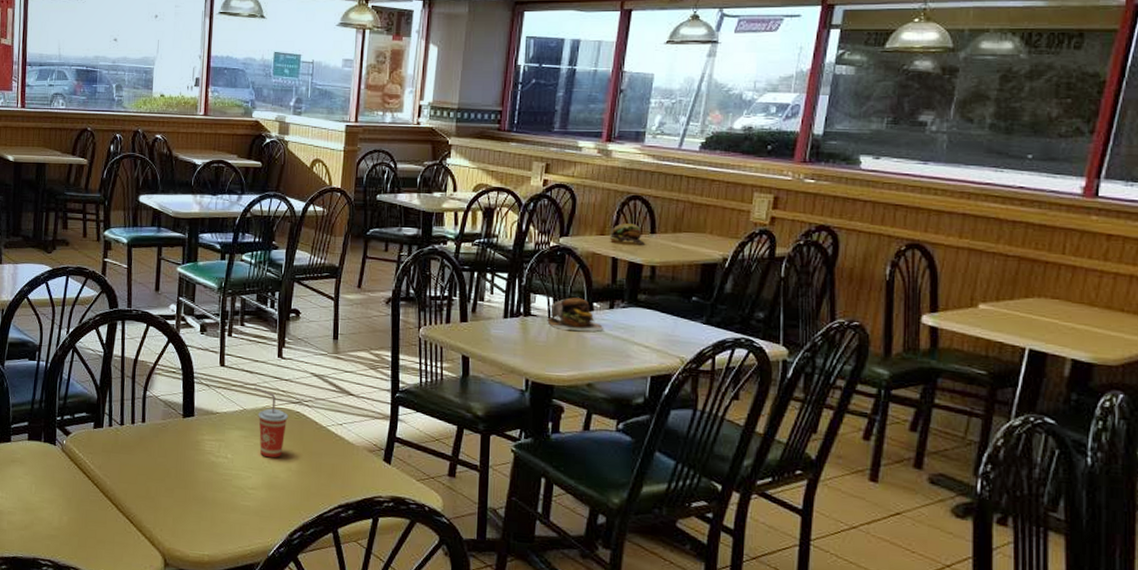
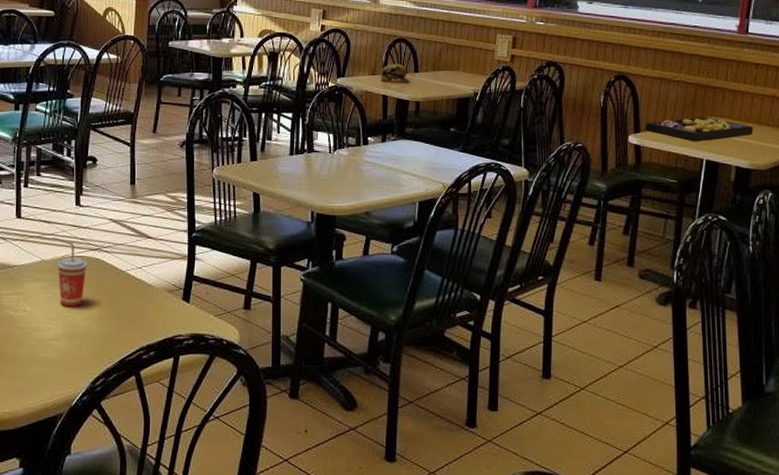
burger: present [547,297,604,333] -> none [328,133,378,165]
food tray: none [945,297,1099,327] -> present [645,117,753,142]

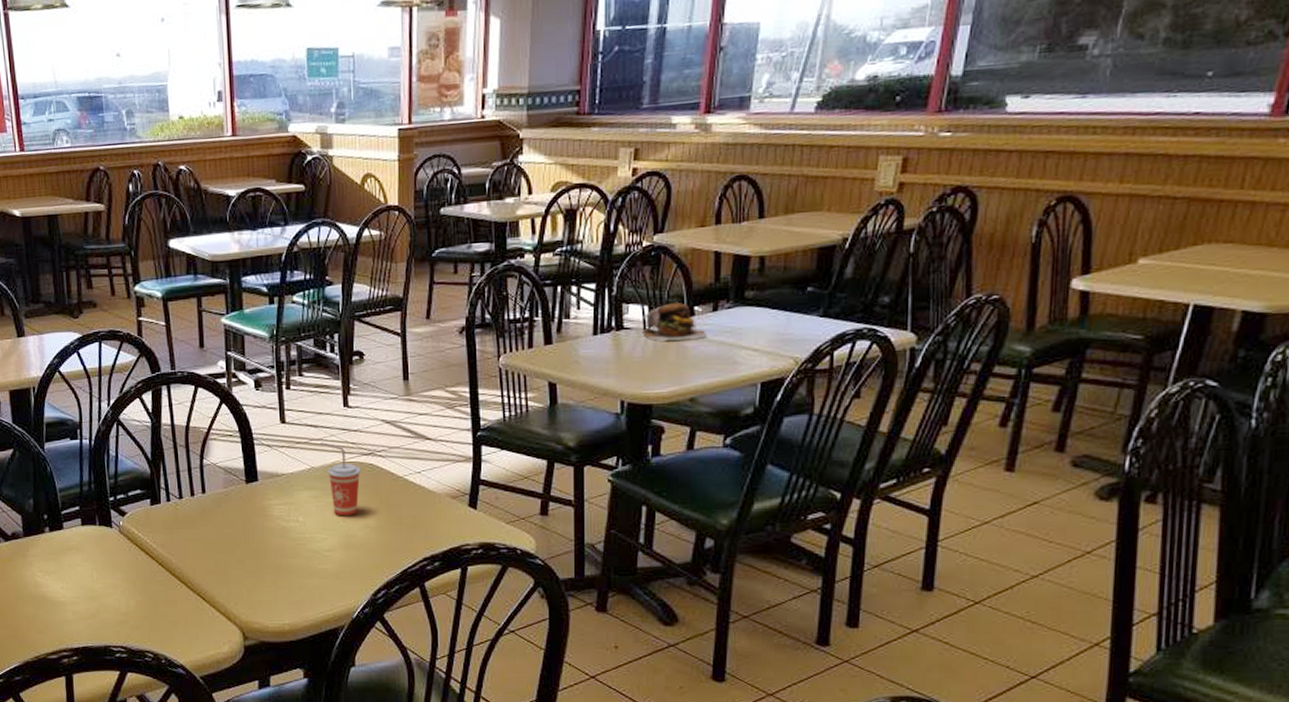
burger: none [328,133,378,165] -> present [642,303,708,342]
burger: present [380,64,411,83] -> none [712,209,754,234]
food tray: present [645,117,753,142] -> none [1099,244,1279,281]

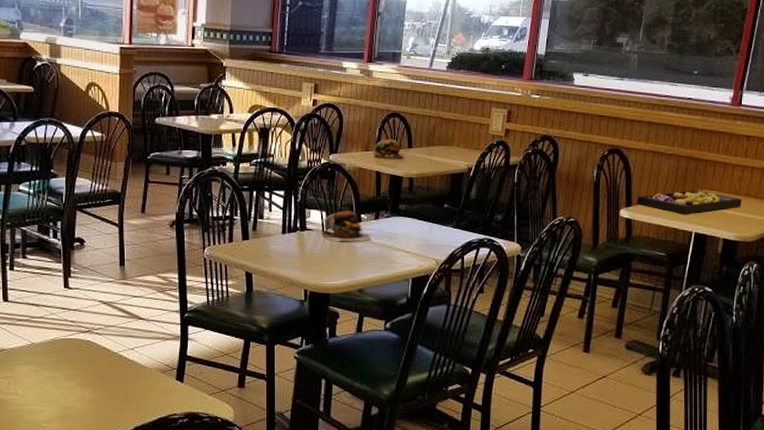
beverage cup: present [321,442,361,516] -> none [41,320,79,389]
burger: none [712,209,754,234] -> present [374,139,405,159]
food tray: none [1099,244,1279,281] -> present [637,190,742,215]

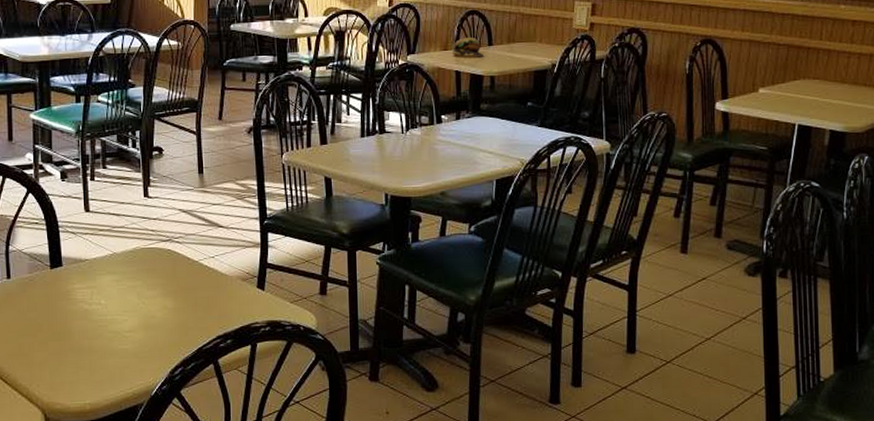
burger: present [321,211,371,242] -> none [401,112,453,145]
food tray: present [637,190,742,215] -> none [733,79,849,106]

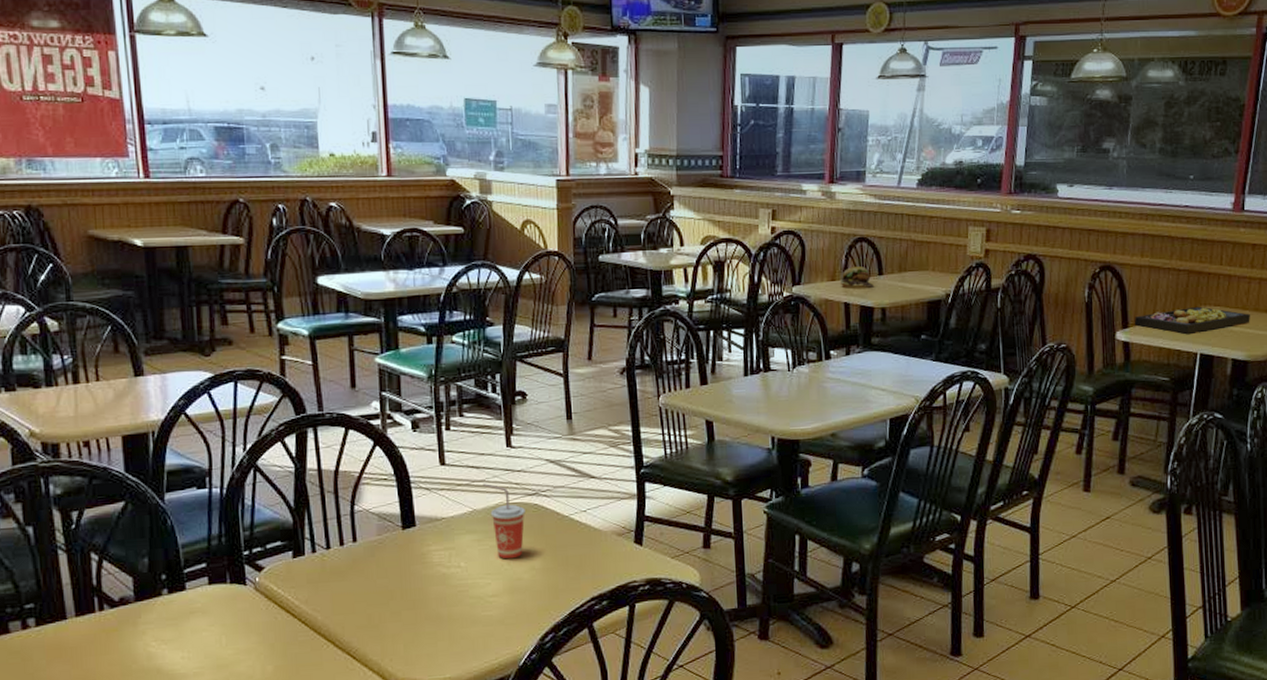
beverage cup: none [122,229,160,299] -> present [483,483,525,559]
food tray: none [733,79,849,106] -> present [1134,306,1250,335]

